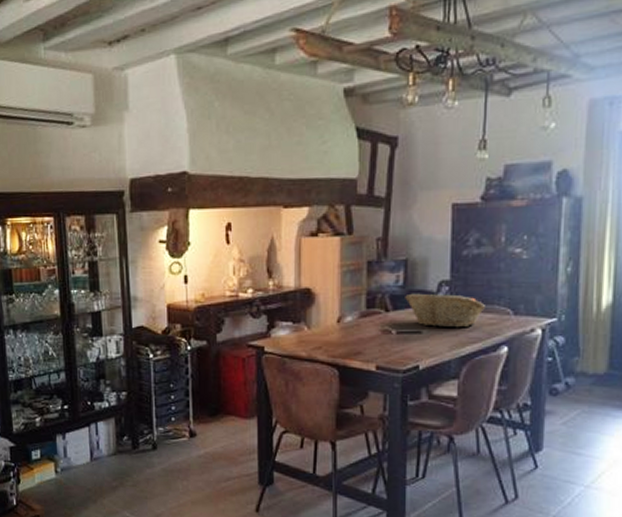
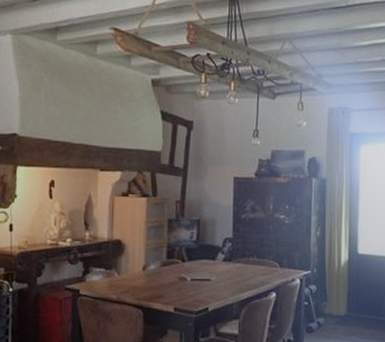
fruit basket: present [405,293,487,328] -> none [198,247,260,277]

